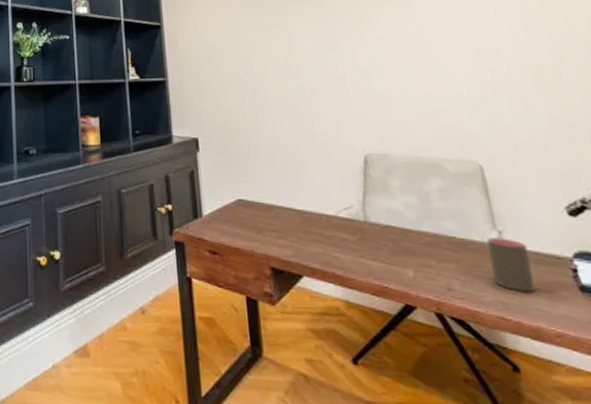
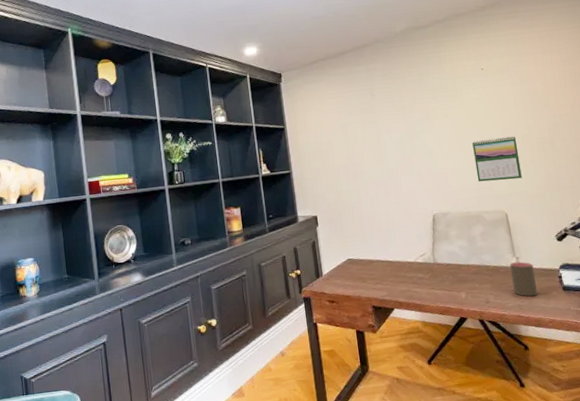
calendar: none [426,58,508,119] -> present [472,136,522,182]

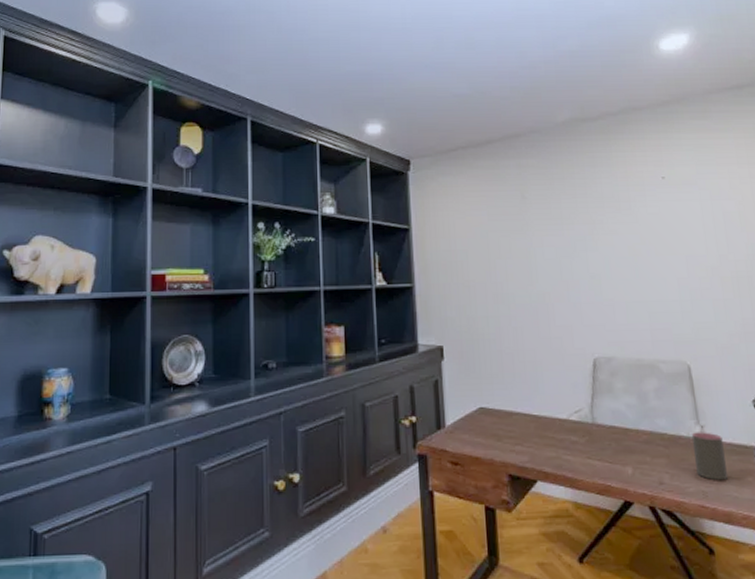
calendar: present [472,136,522,182] -> none [647,265,711,322]

